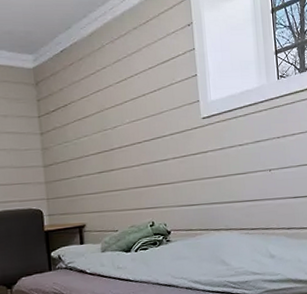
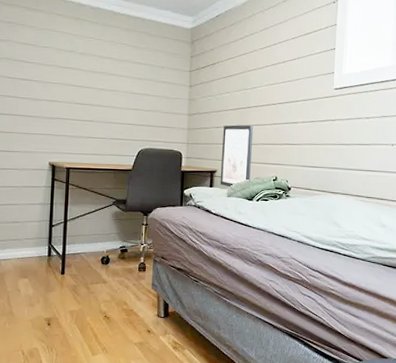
wall art: none [86,169,125,241] -> present [220,125,253,187]

